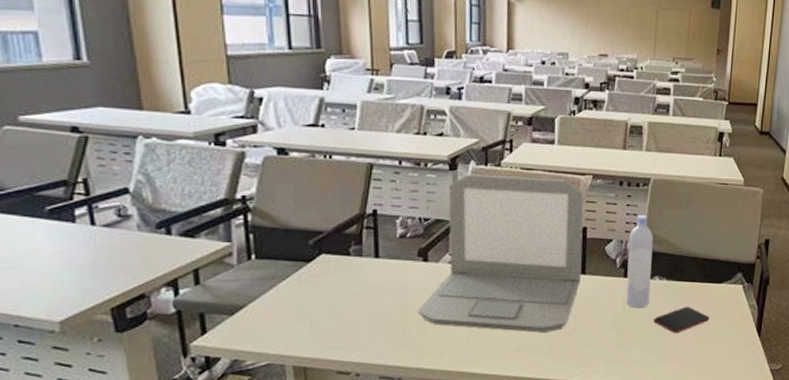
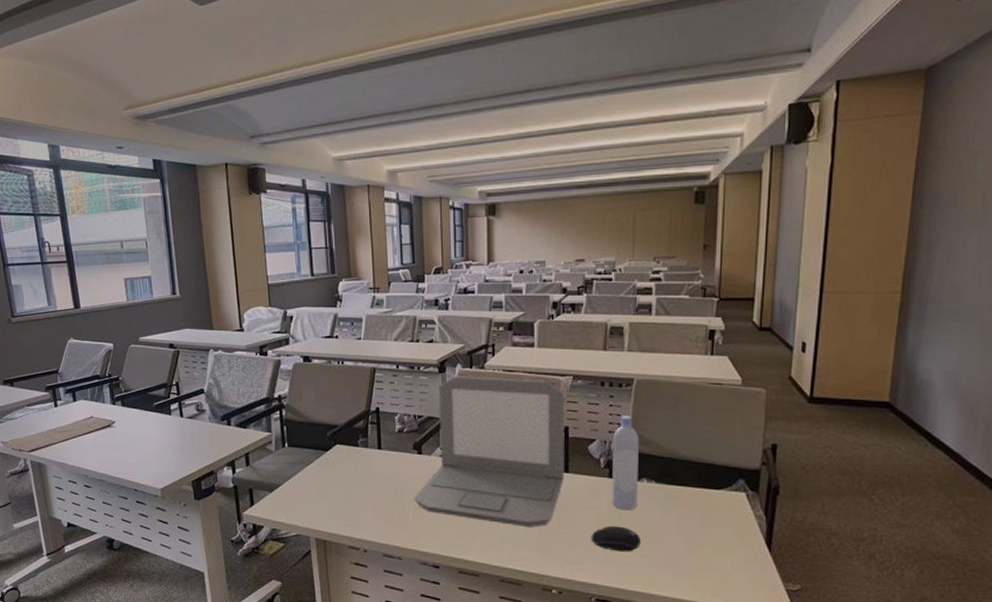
computer mouse: none [605,324,651,349] -> present [591,525,641,552]
smartphone: present [653,306,710,334] -> none [642,511,707,540]

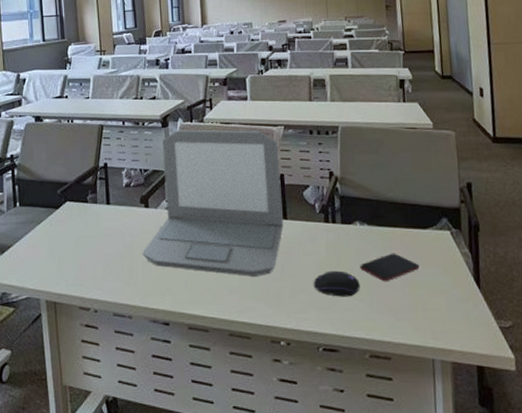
bottle: present [612,416,639,511] -> none [325,161,353,255]
smartphone: none [642,511,707,540] -> present [360,253,420,282]

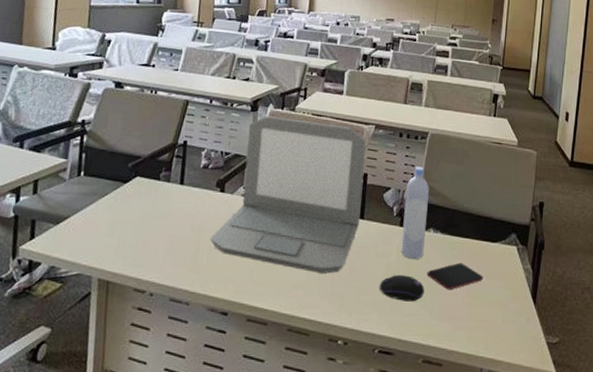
bottle: none [325,161,353,255] -> present [401,166,429,260]

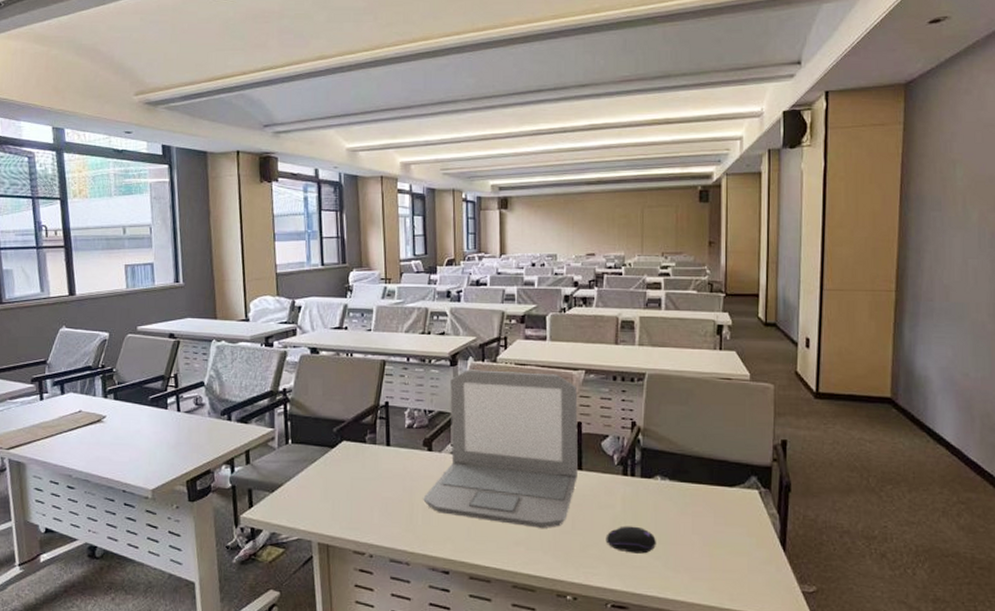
bottle: present [401,166,429,260] -> none [626,411,652,510]
smartphone: present [427,262,483,290] -> none [657,510,722,540]

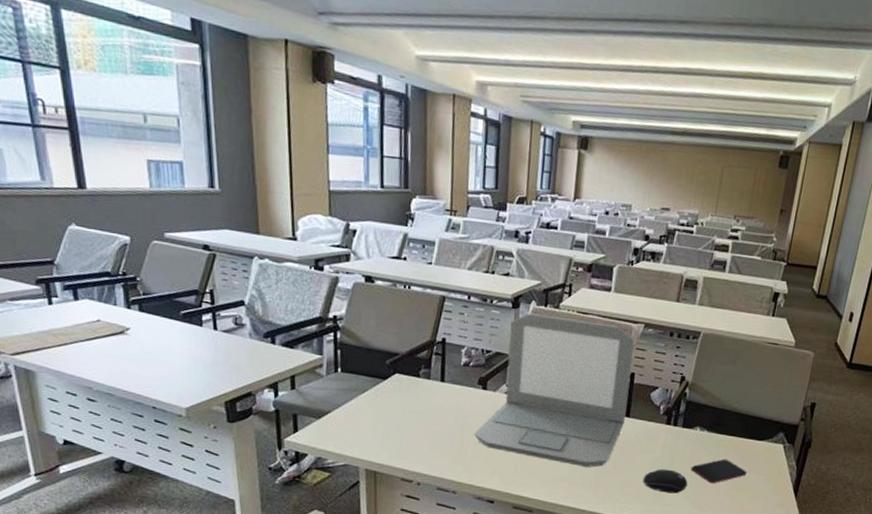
smartphone: none [657,510,722,540] -> present [691,459,747,484]

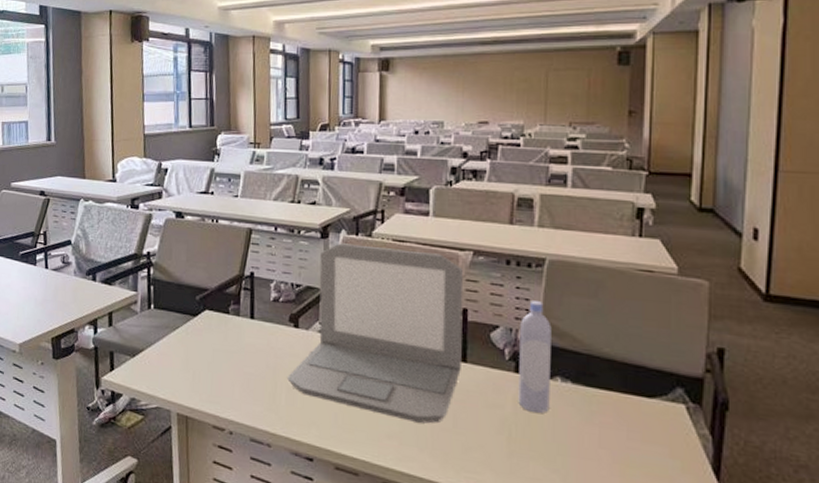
computer mouse: present [642,469,688,494] -> none [492,430,554,465]
bottle: none [666,366,698,456] -> present [518,300,552,414]
smartphone: present [691,459,747,484] -> none [556,420,637,454]

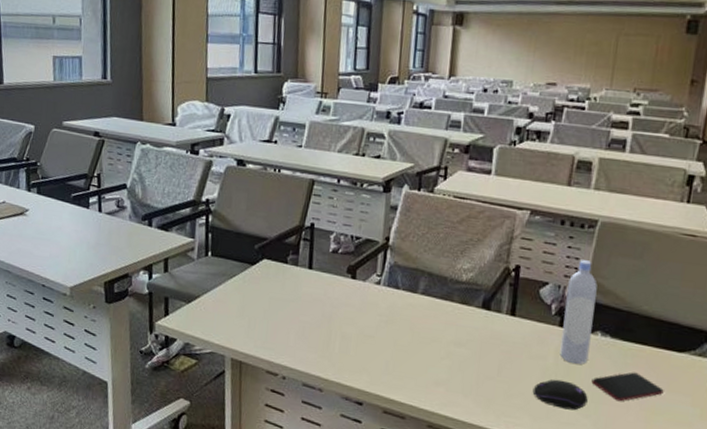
laptop: present [286,243,464,424] -> none [341,197,520,372]
computer mouse: none [492,430,554,465] -> present [532,379,588,411]
smartphone: none [556,420,637,454] -> present [591,372,664,402]

